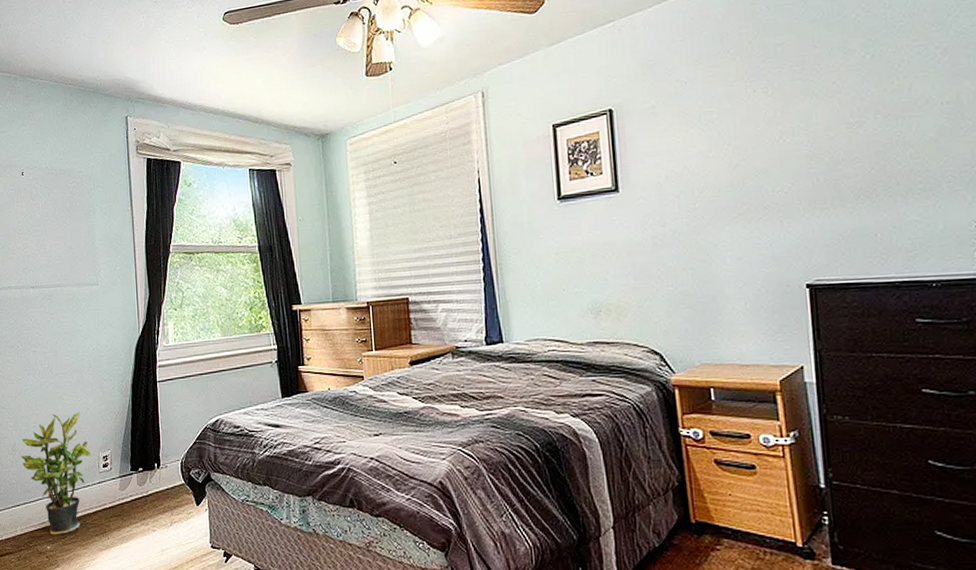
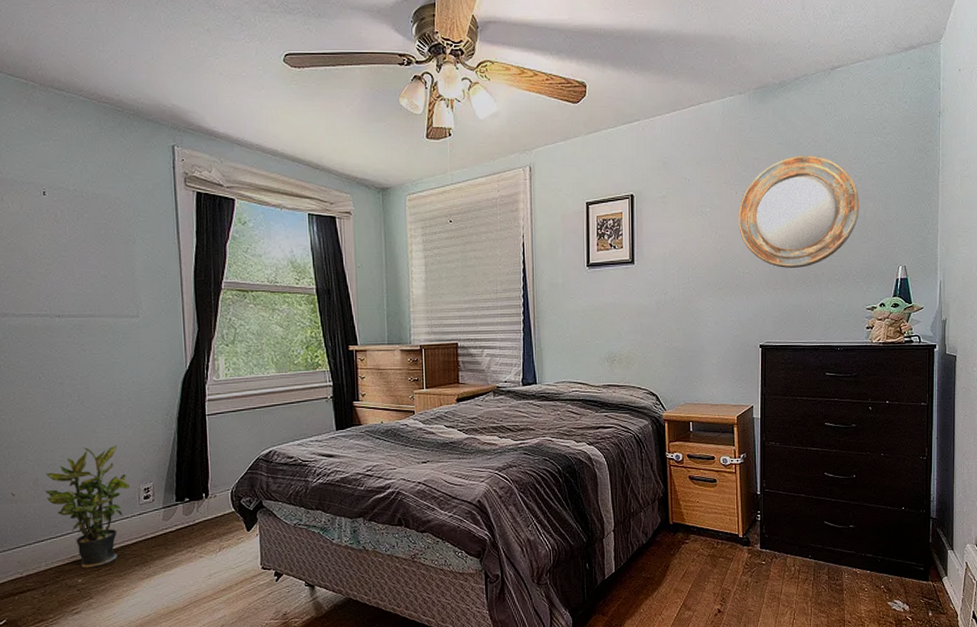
home mirror: none [759,29,950,181] -> present [738,155,860,268]

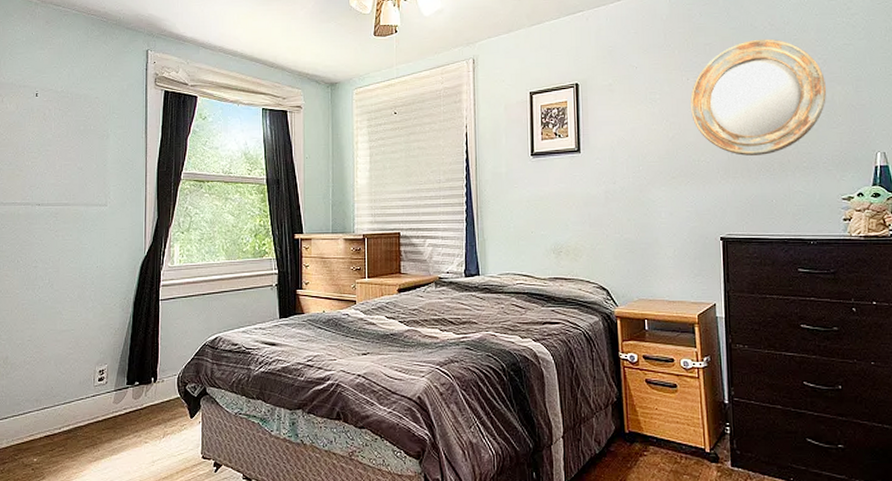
potted plant: present [45,445,131,569] -> none [13,327,88,449]

